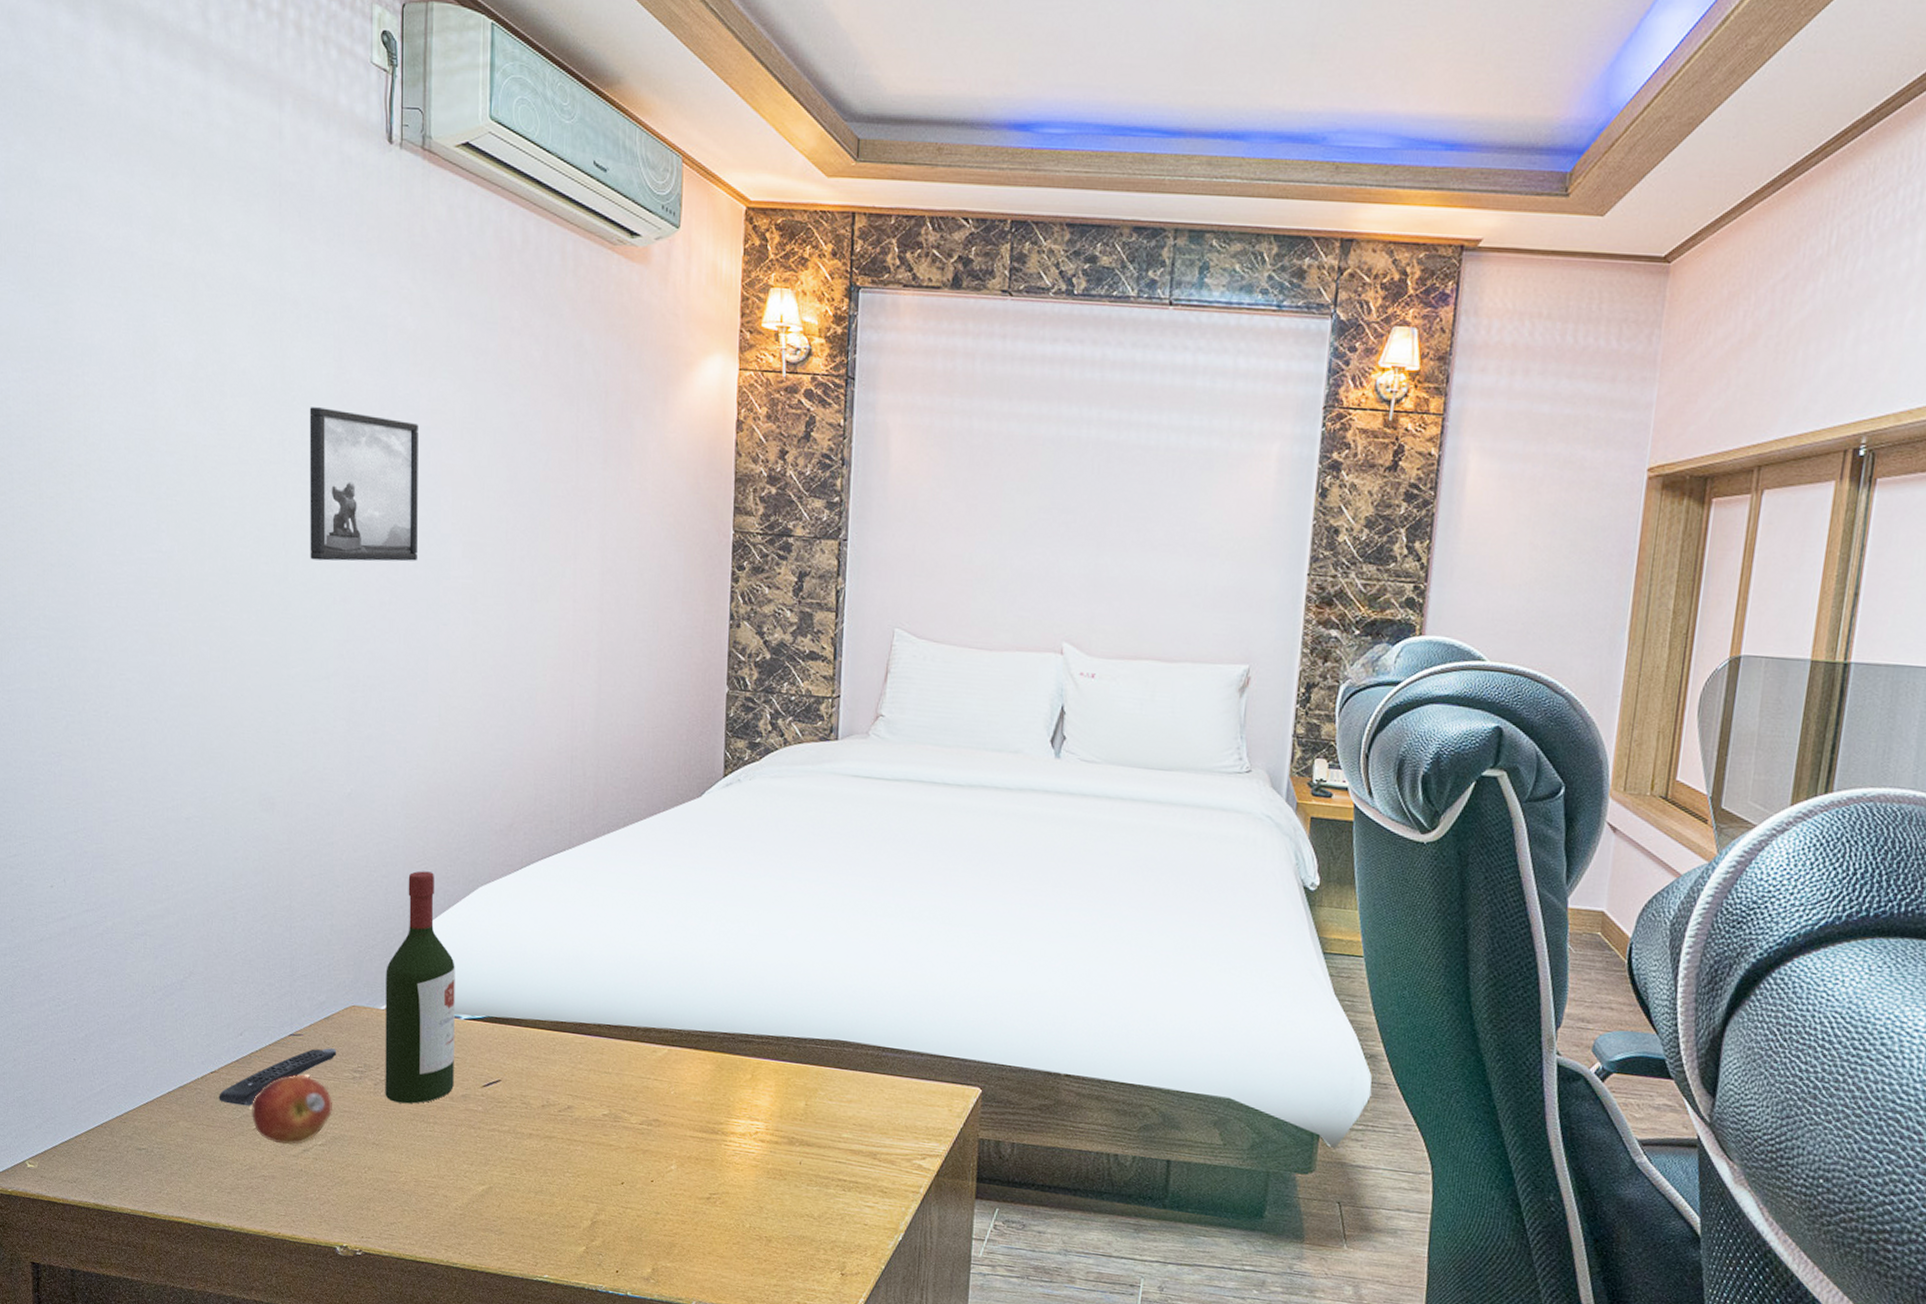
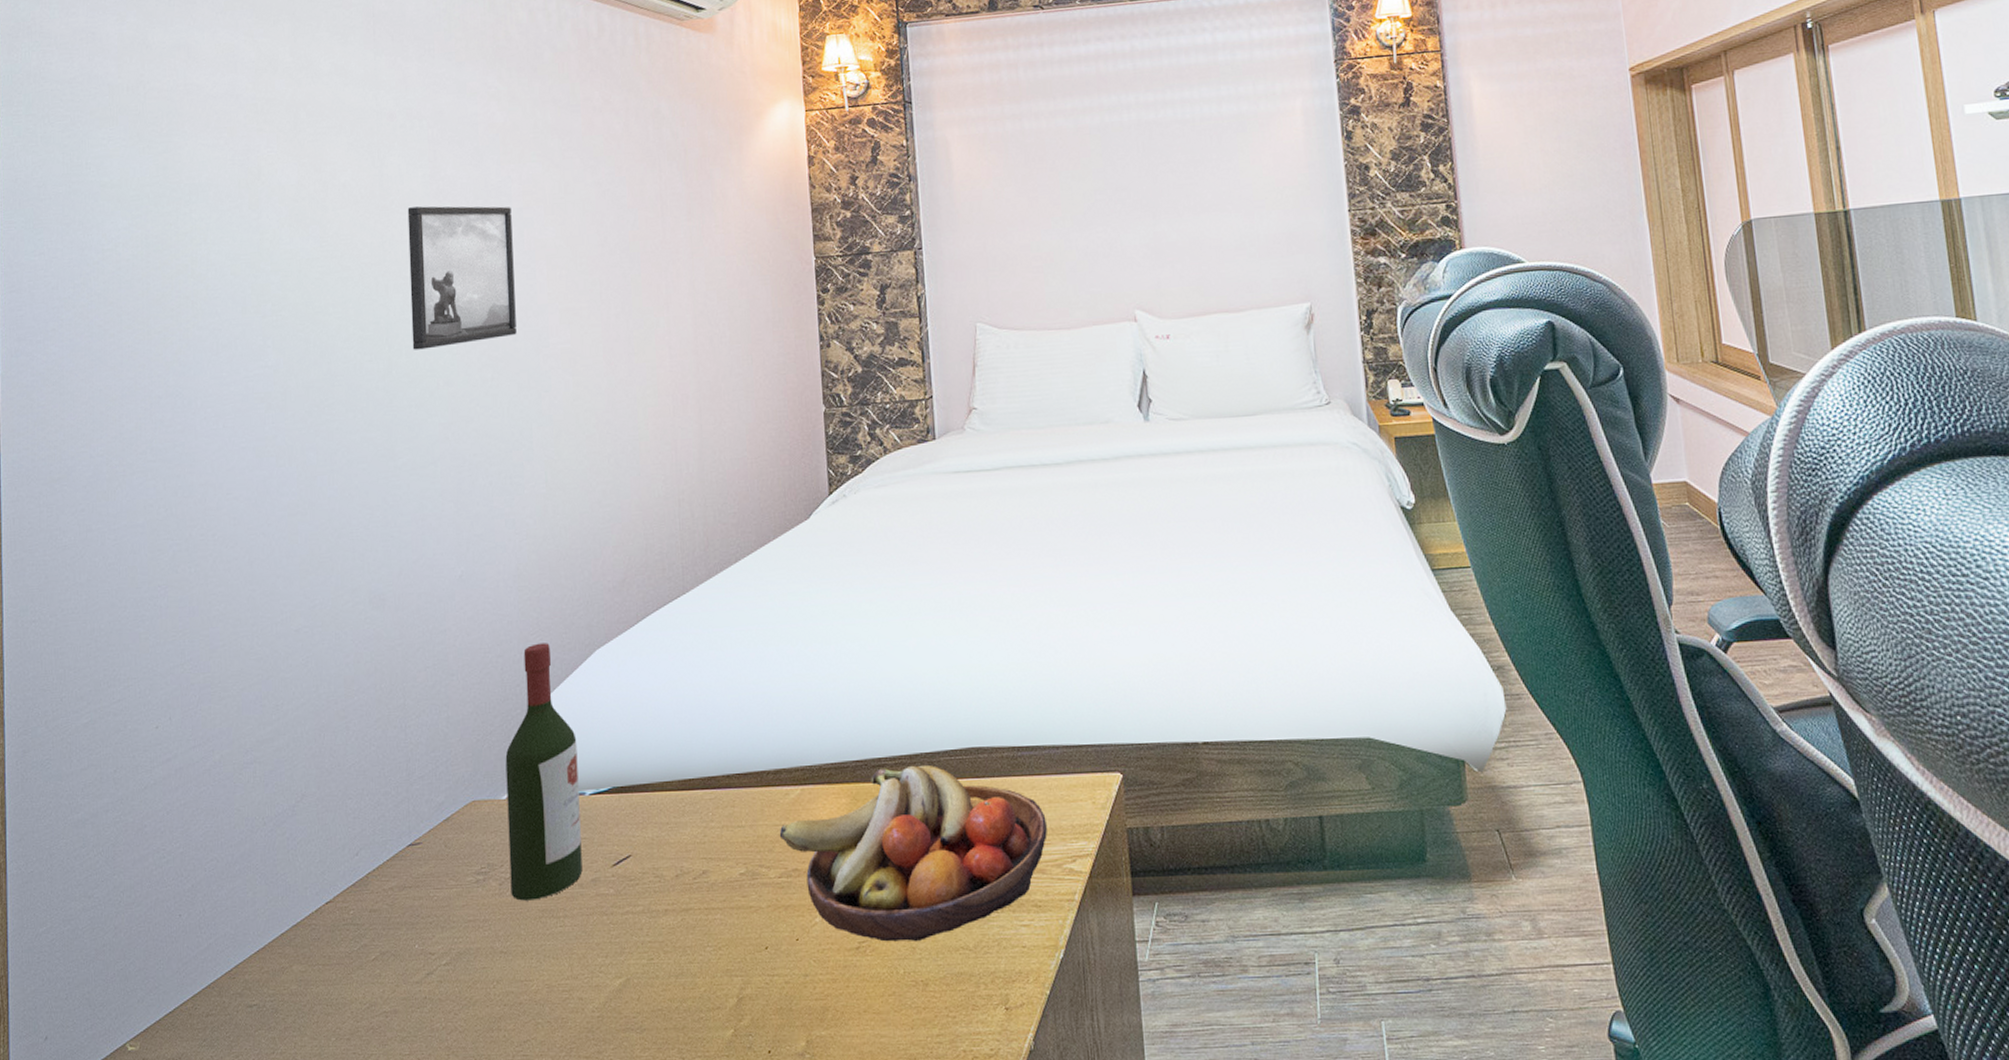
remote control: present [219,1048,337,1106] -> none [335,852,459,936]
fruit: present [252,1075,332,1145] -> none [370,888,456,971]
fruit bowl: none [643,1043,902,1203] -> present [779,765,1047,942]

